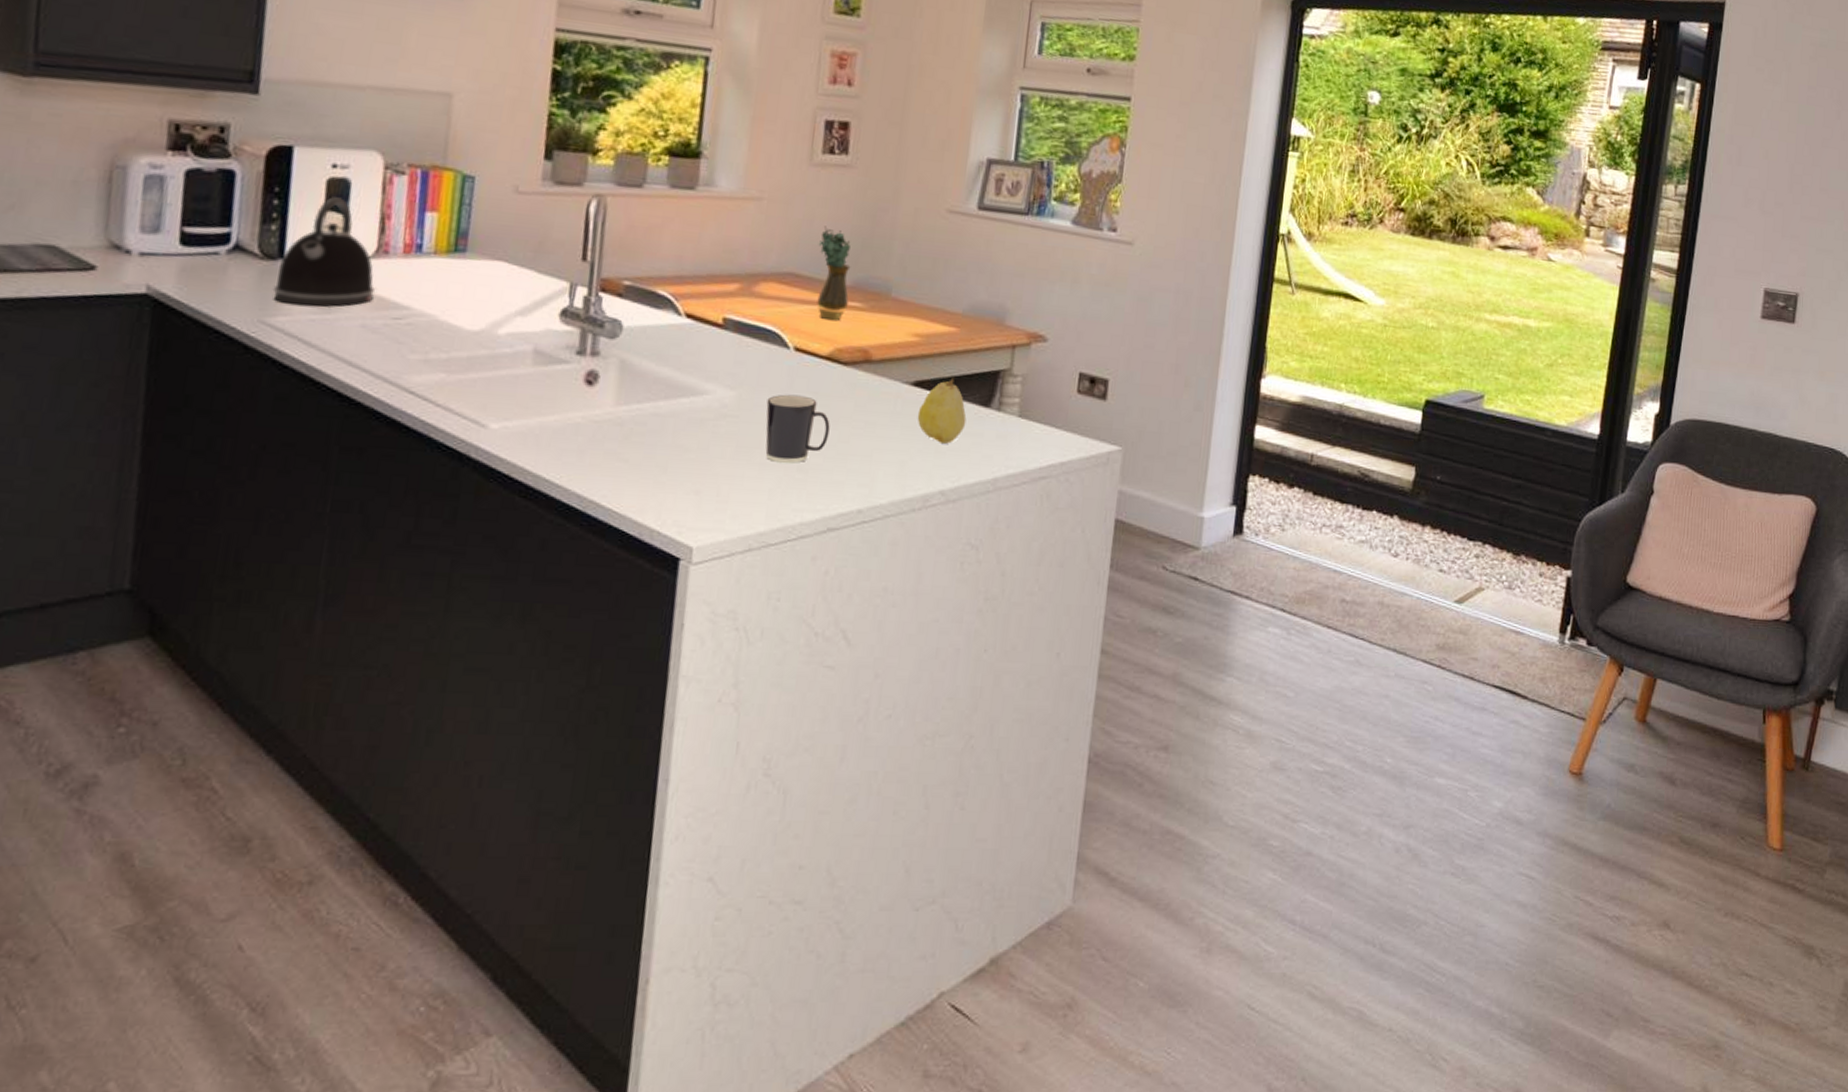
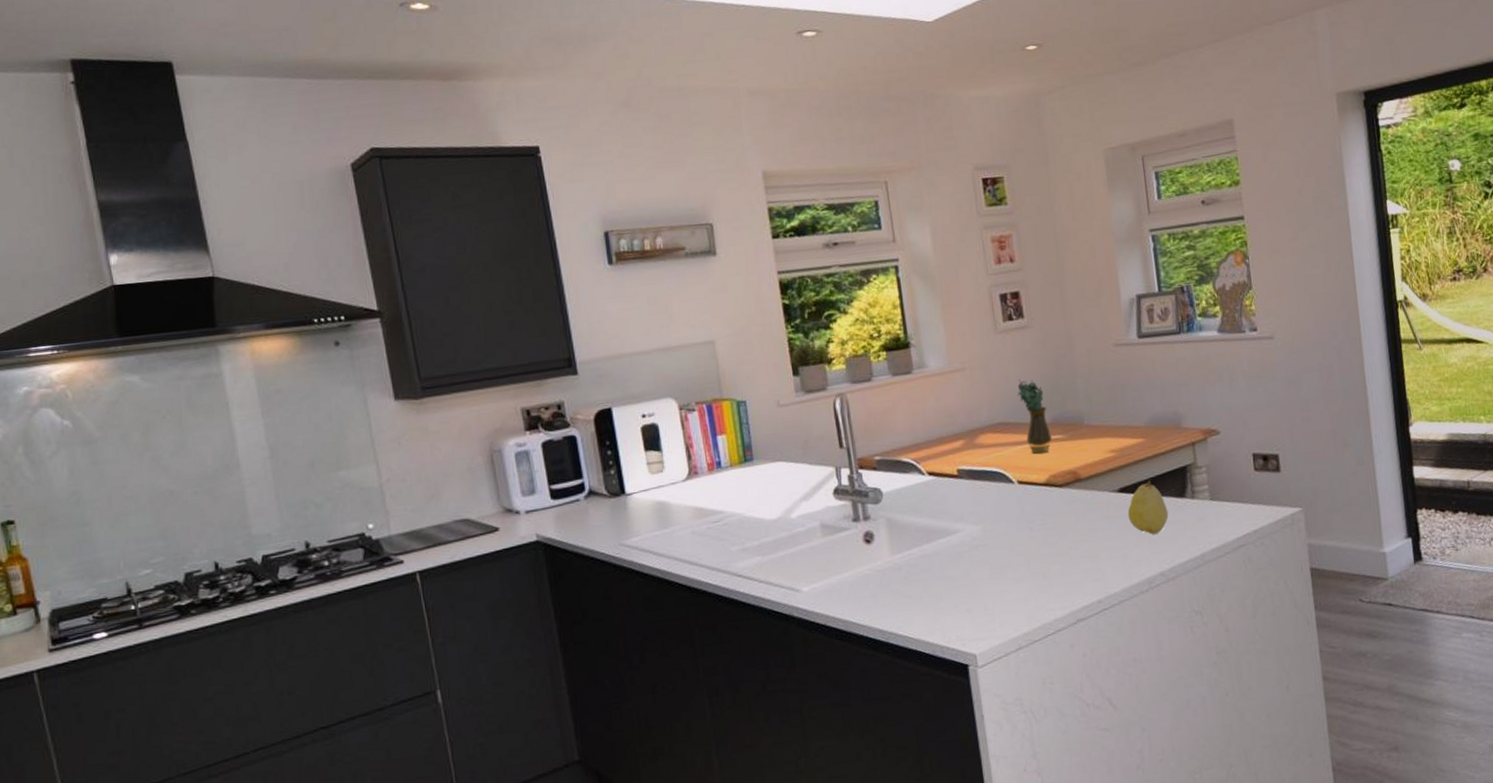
kettle: present [272,197,375,309] -> none [623,439,695,528]
mug: present [765,394,830,463] -> none [1006,518,1061,575]

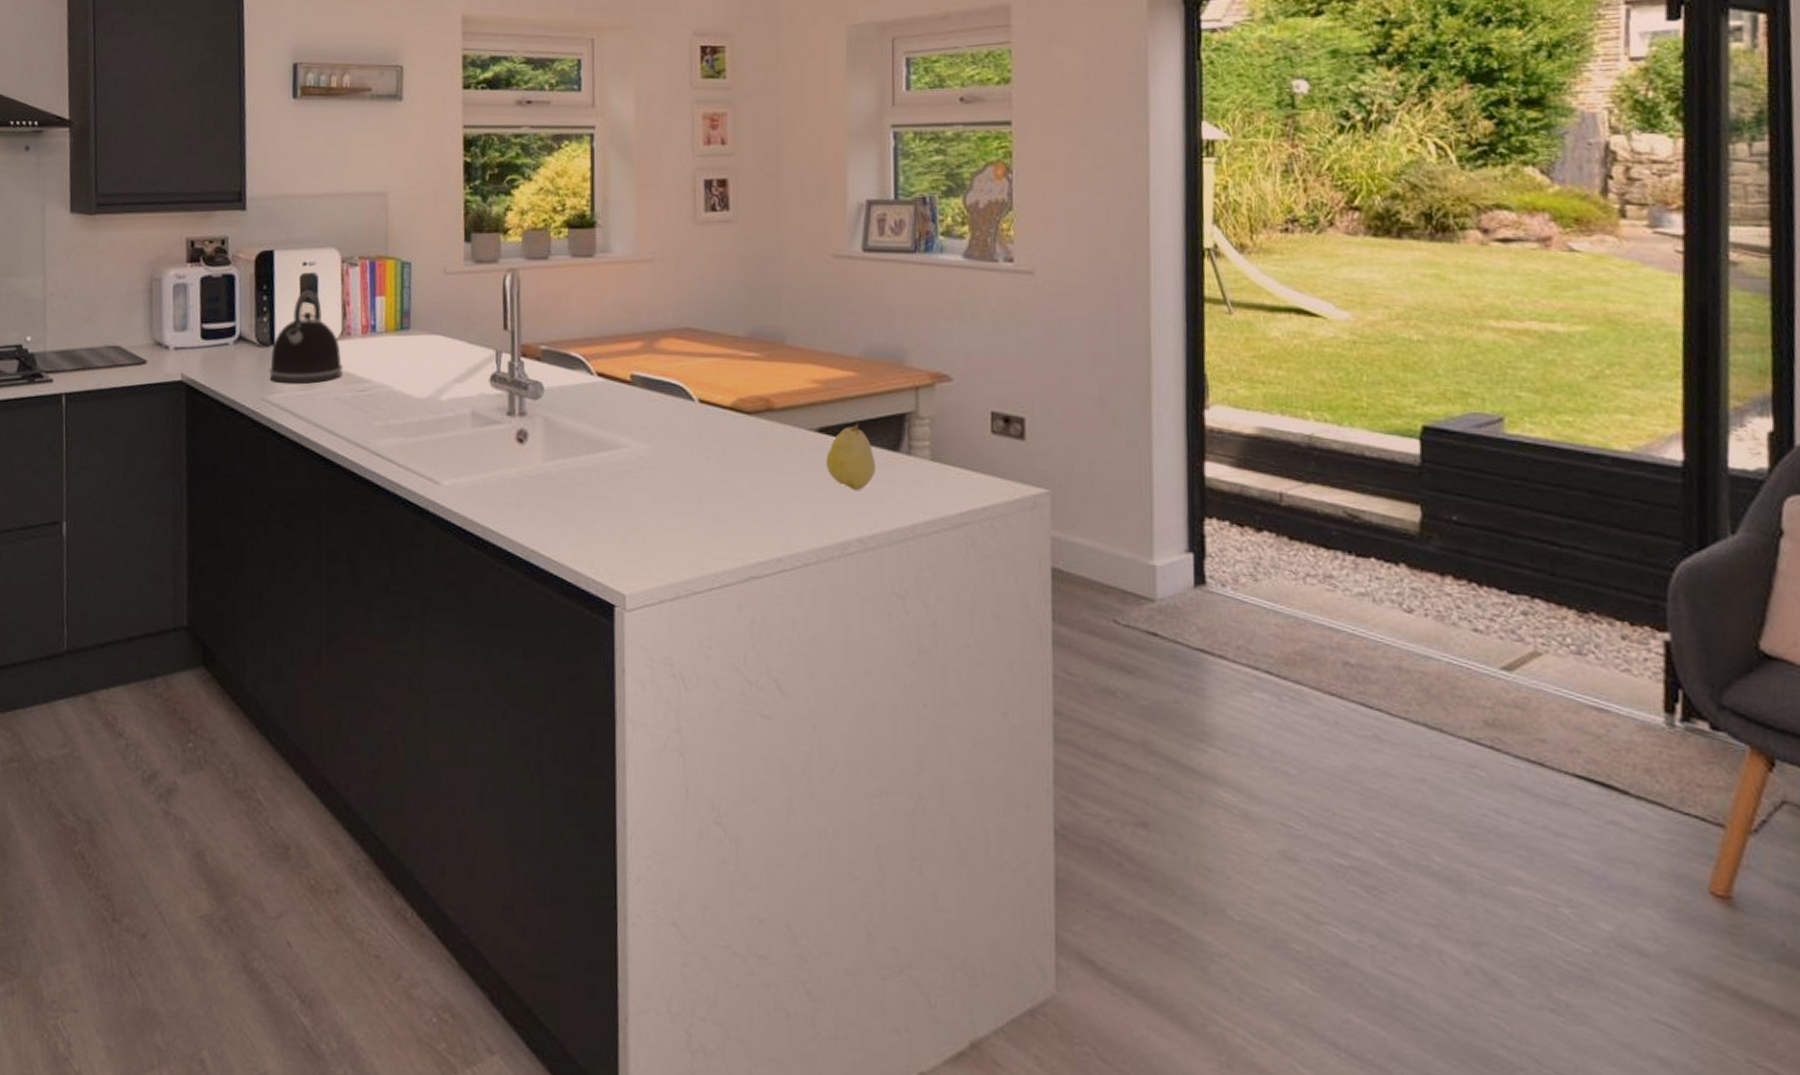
kettle: none [623,439,695,528] -> present [268,290,343,385]
vase: present [1017,379,1052,454] -> none [710,280,745,372]

